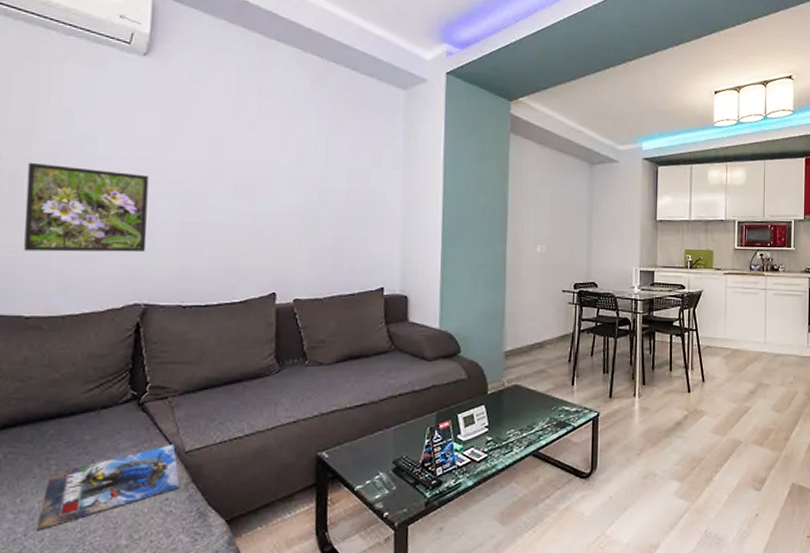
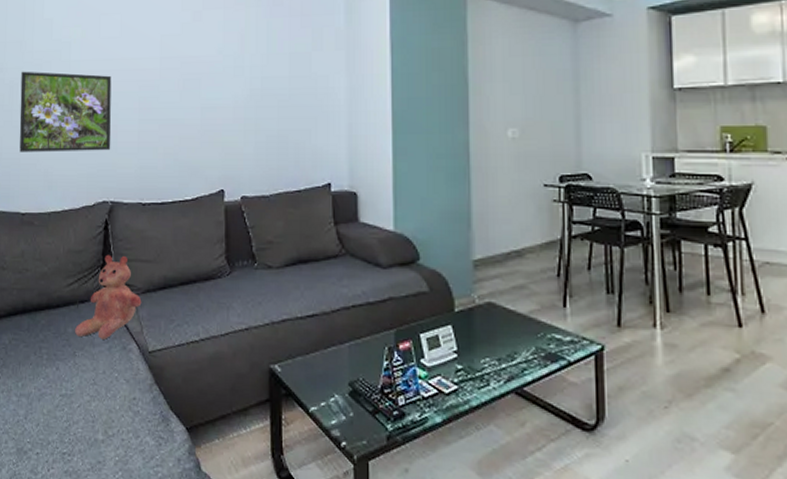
magazine: present [36,445,180,531] -> none [33,343,145,416]
teddy bear: none [94,358,179,444] -> present [75,254,142,340]

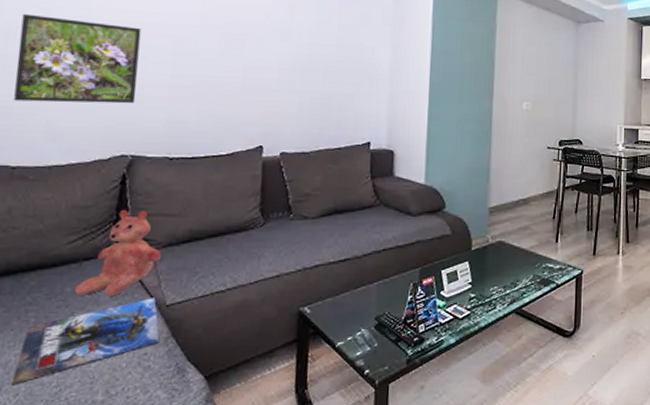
magazine: none [33,343,145,416] -> present [11,298,160,386]

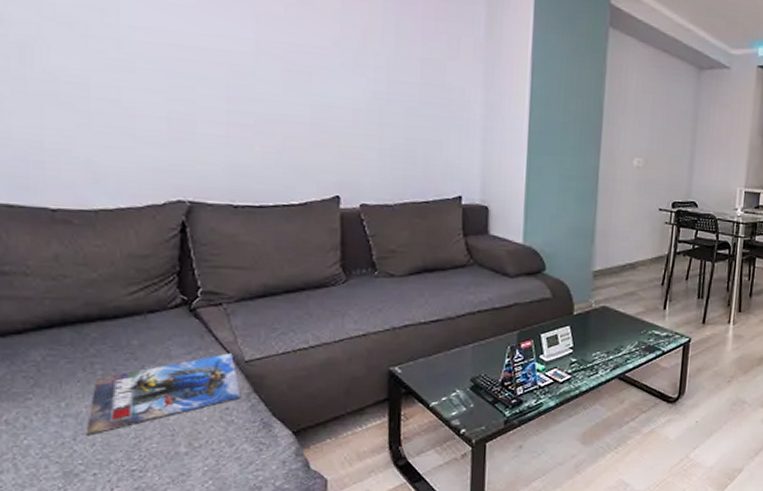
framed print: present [14,13,141,104] -> none [37,28,187,142]
teddy bear: present [75,209,162,297] -> none [143,260,235,351]

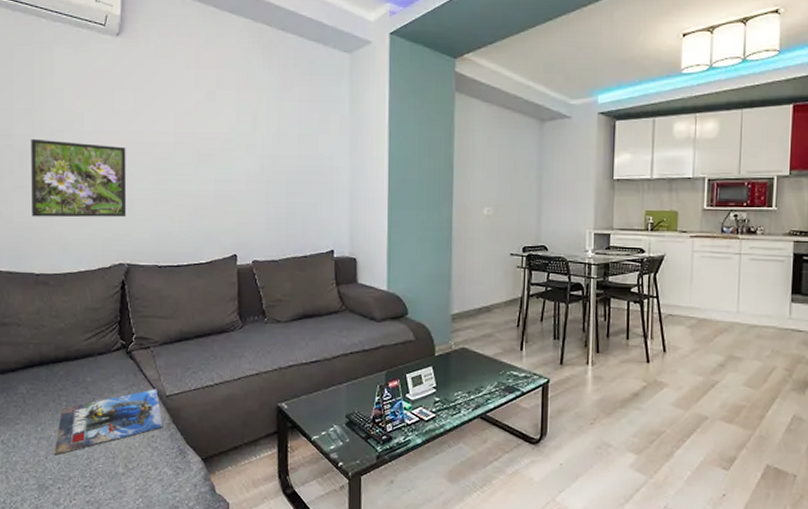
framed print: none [37,28,187,142] -> present [31,138,127,218]

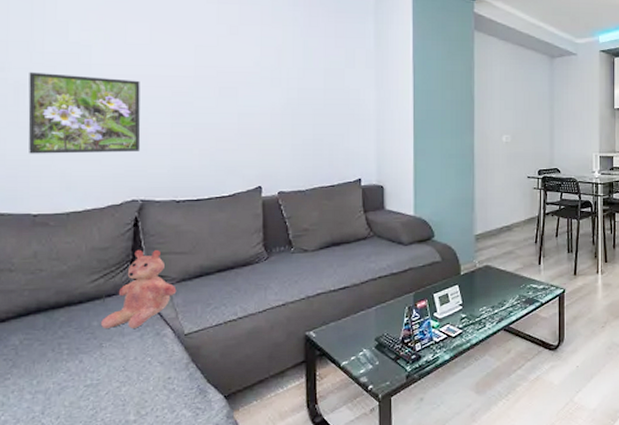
magazine: present [54,389,163,456] -> none [52,328,181,410]
teddy bear: none [94,311,159,387] -> present [101,249,177,328]

